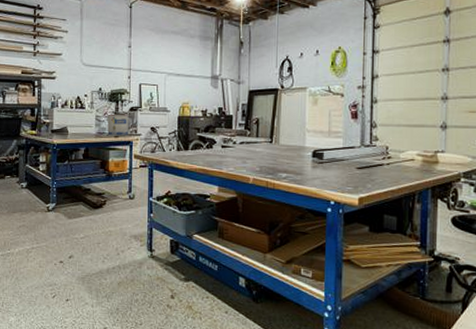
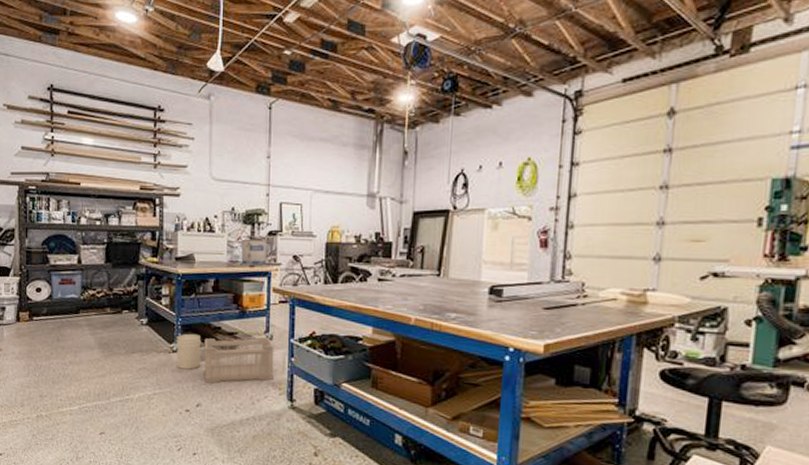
bucket: none [47,194,76,226] -> present [171,333,204,370]
plastic crate: none [76,196,136,238] -> present [204,336,275,383]

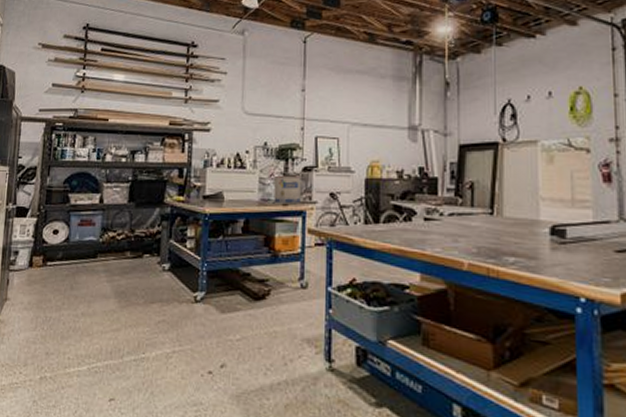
bucket: present [171,333,204,370] -> none [194,280,231,323]
plastic crate: present [204,336,275,383] -> none [230,284,310,340]

